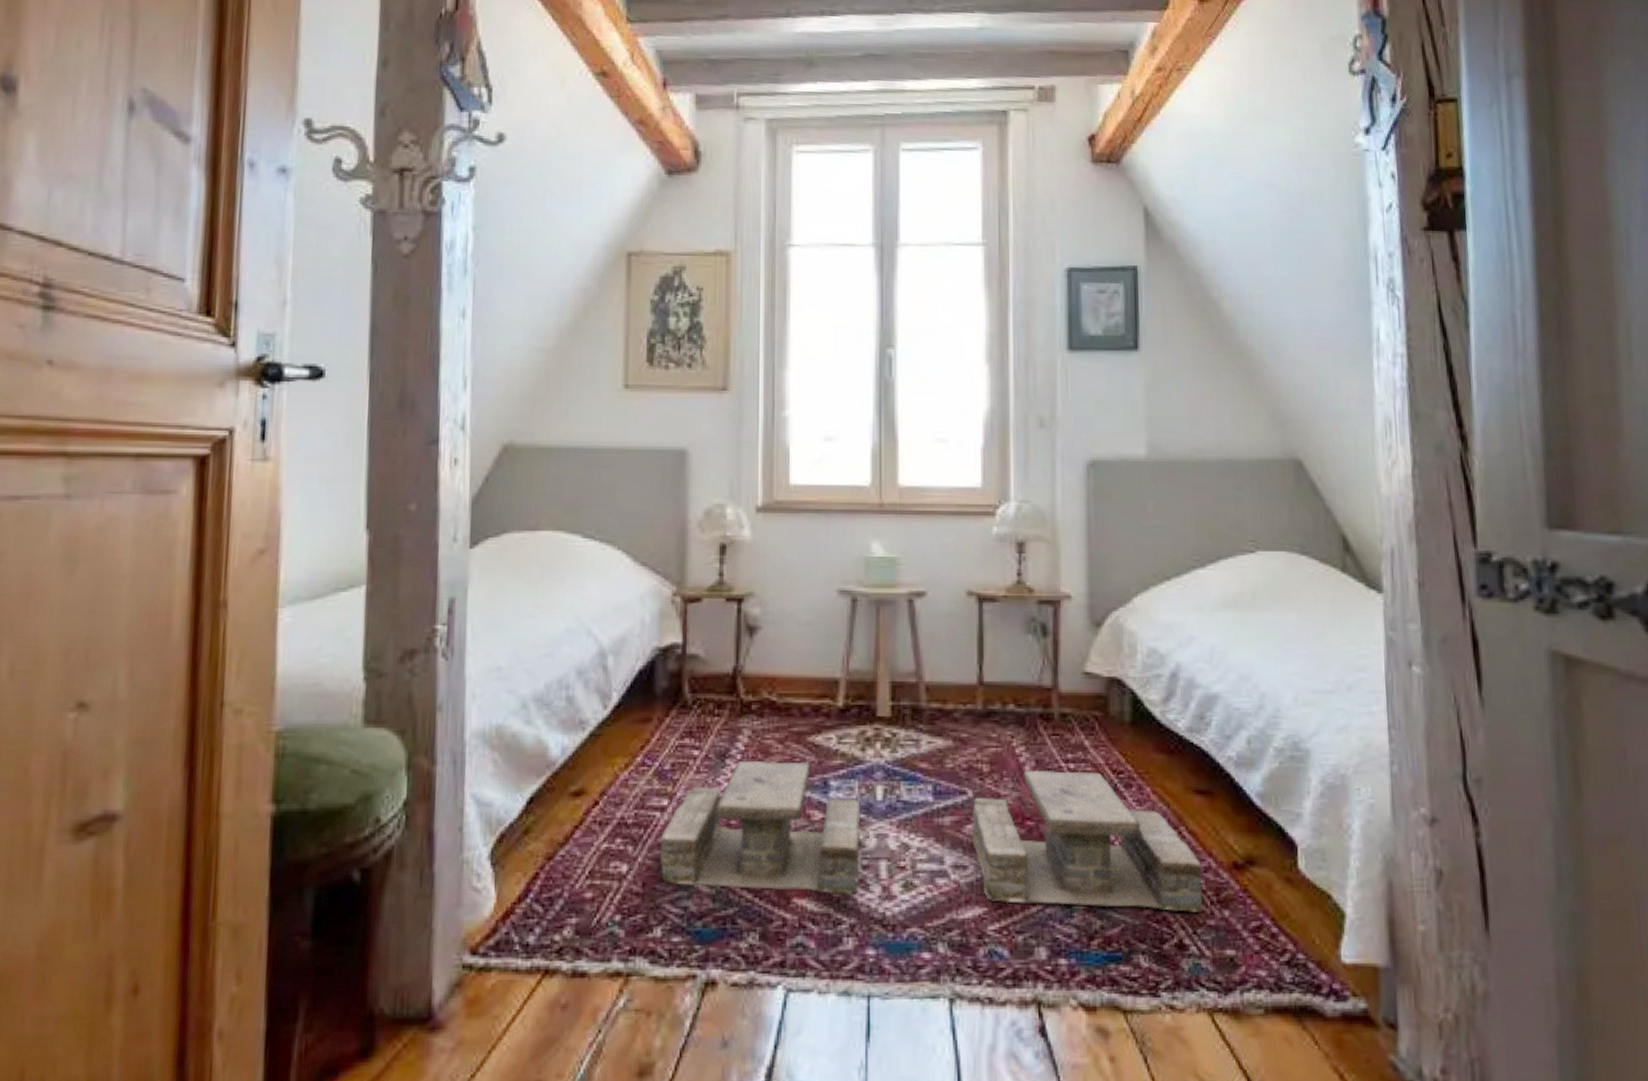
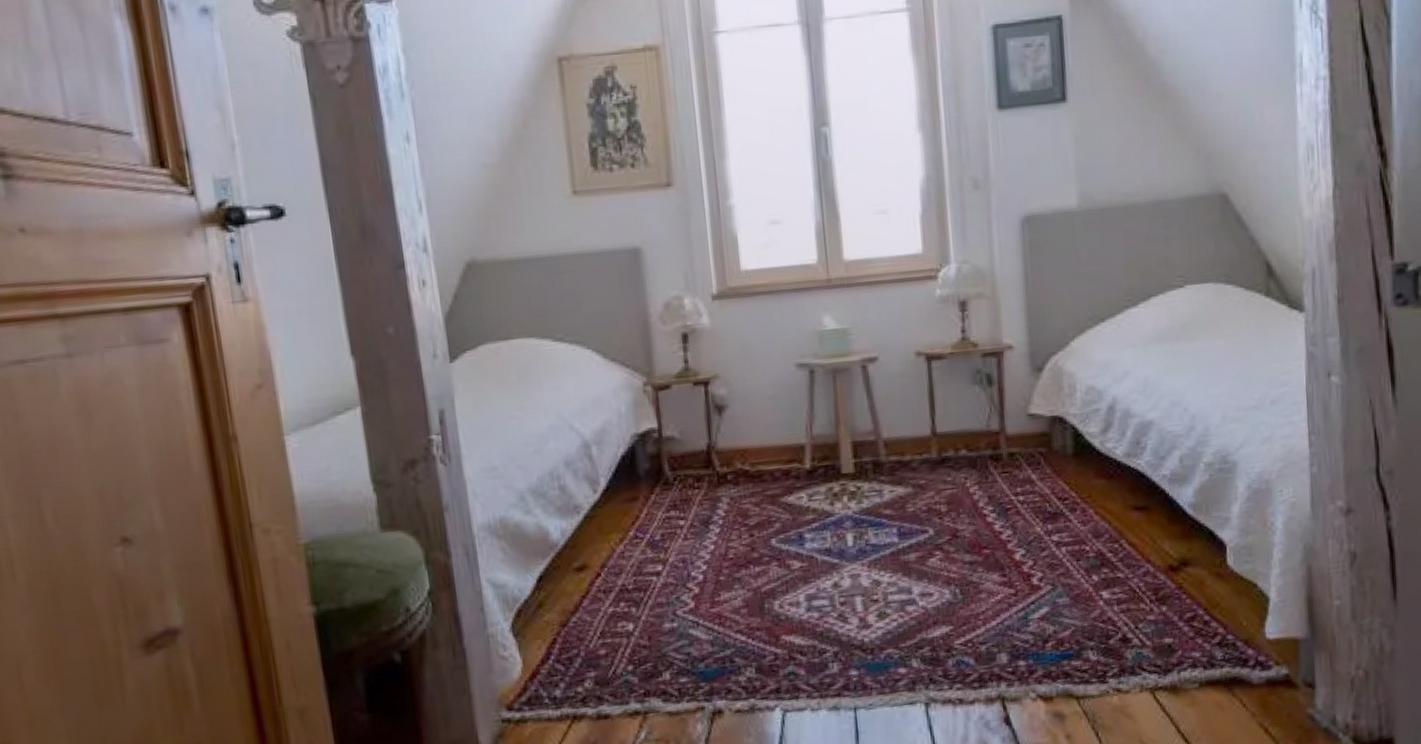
picnic table: present [659,760,1203,912] -> none [658,501,1143,635]

